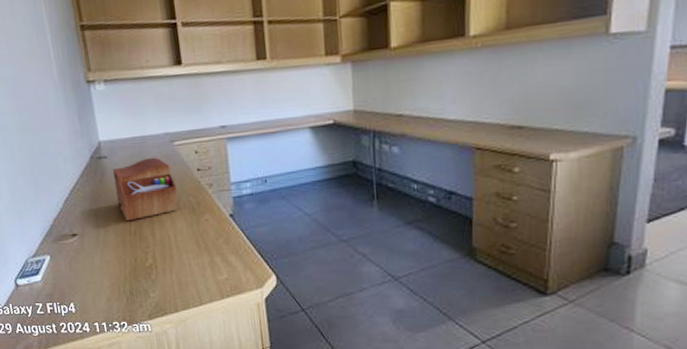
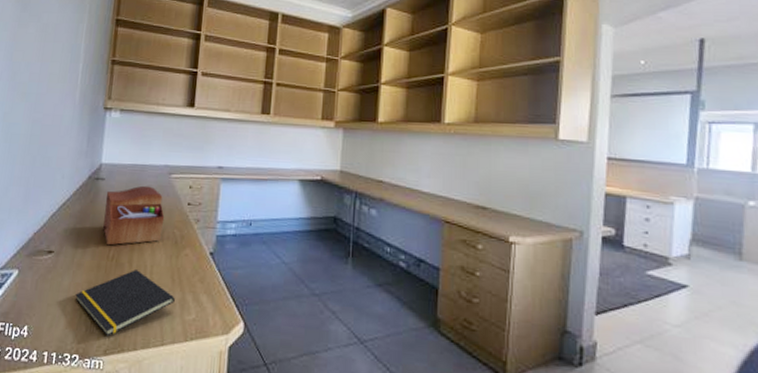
notepad: none [109,240,205,303] -> present [75,270,175,337]

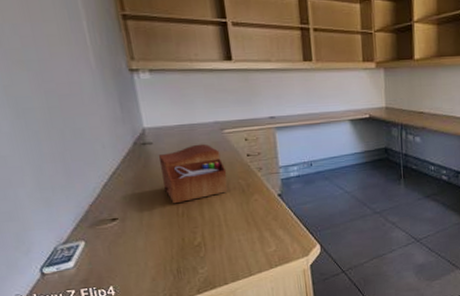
notepad: present [75,270,175,337] -> none [154,220,254,279]

